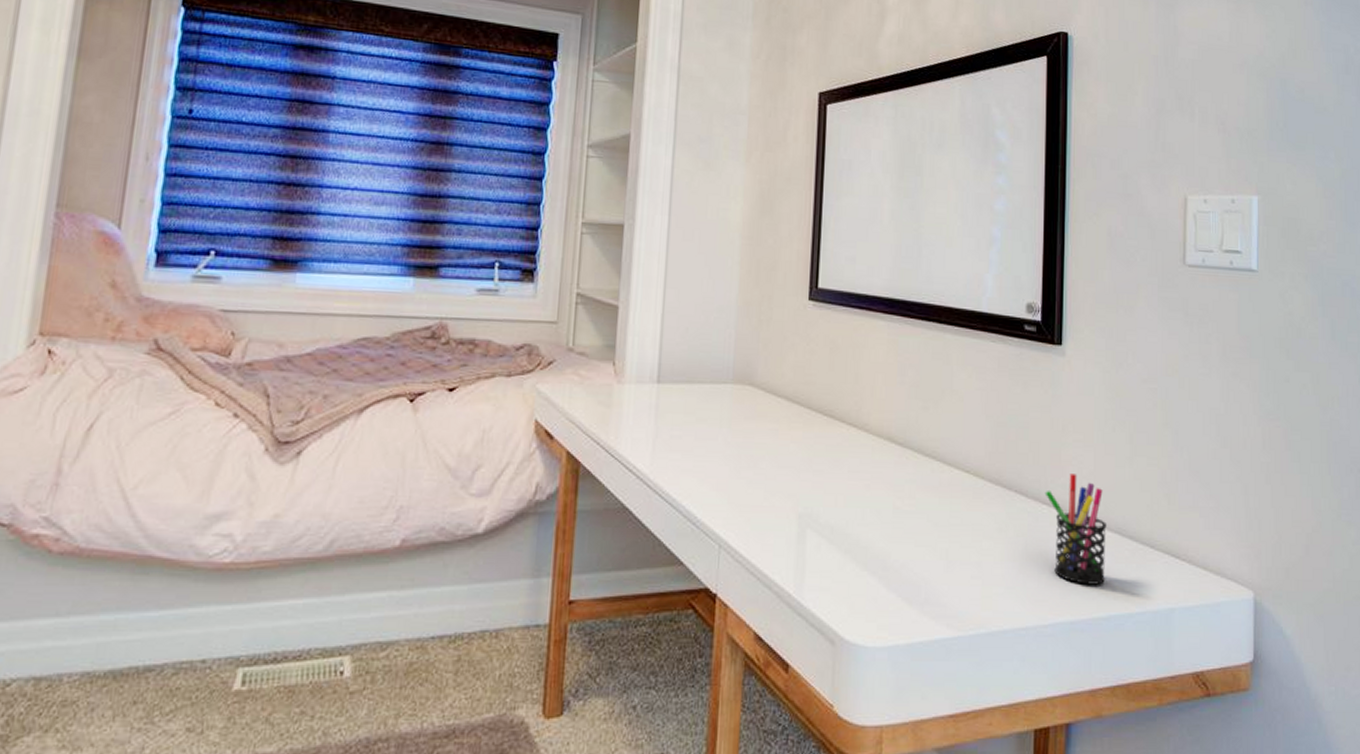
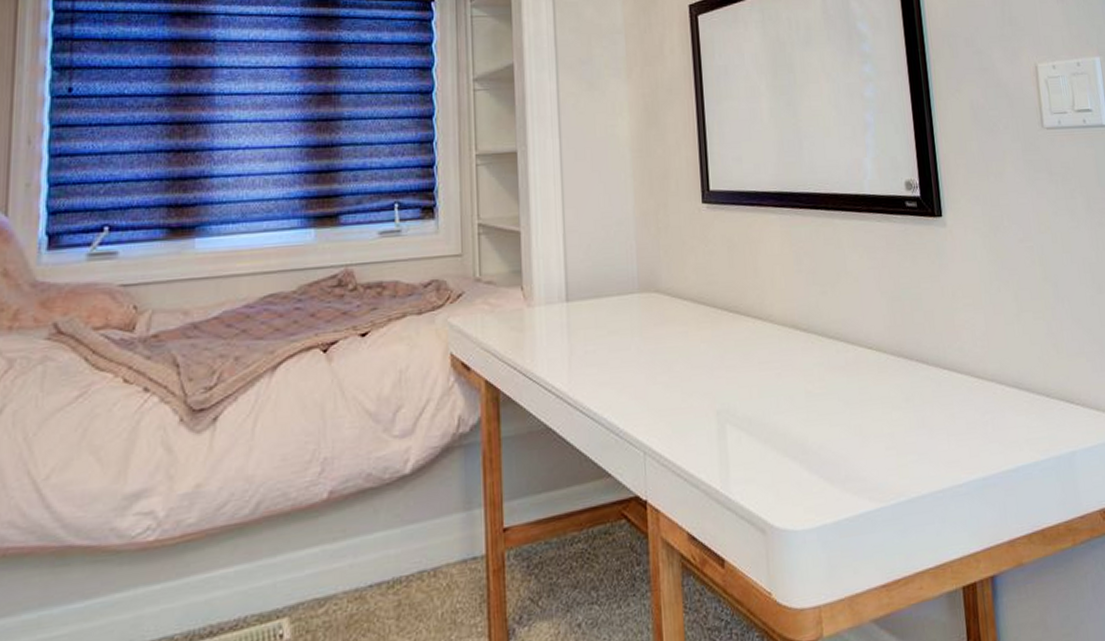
pen holder: present [1044,474,1107,585] -> none [944,336,1010,441]

